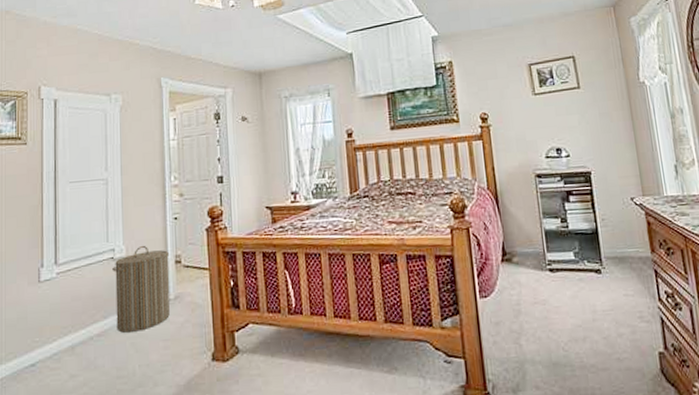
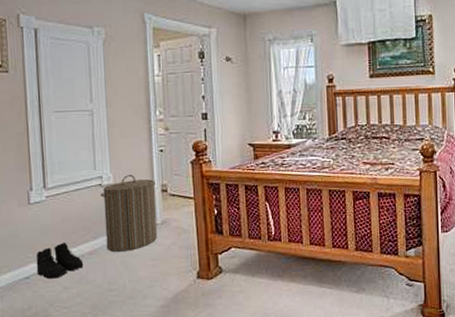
boots: none [43,323,92,366] -> present [35,242,84,279]

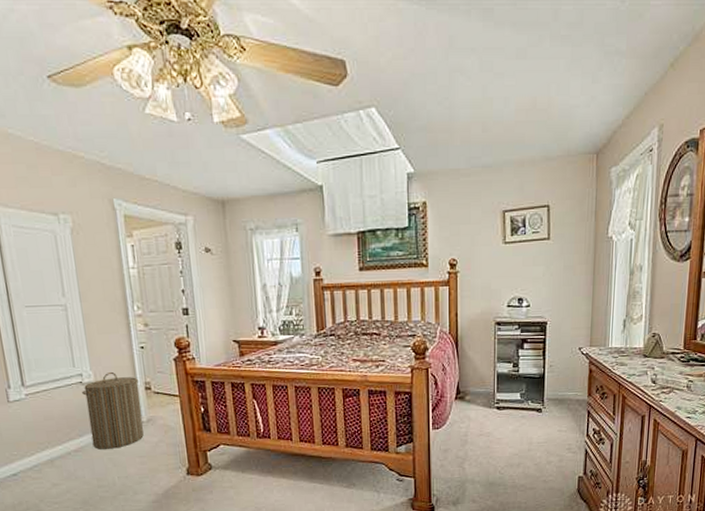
boots: present [35,242,84,279] -> none [21,439,71,476]

